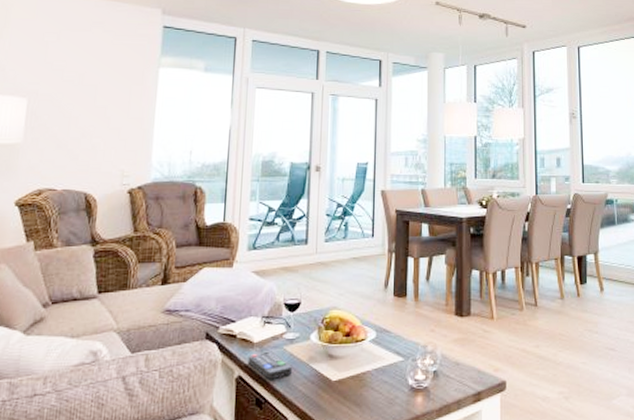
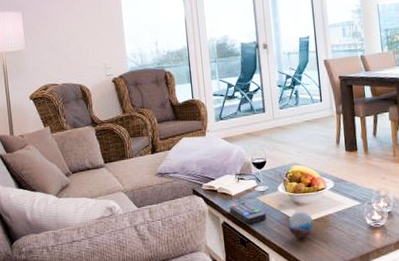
decorative orb: none [316,365,348,400] -> present [287,210,315,238]

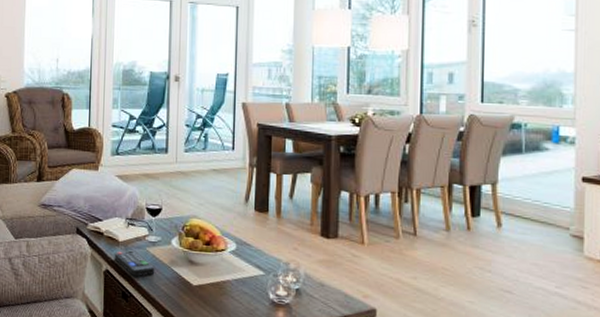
decorative orb: present [287,210,315,238] -> none [177,270,208,303]

